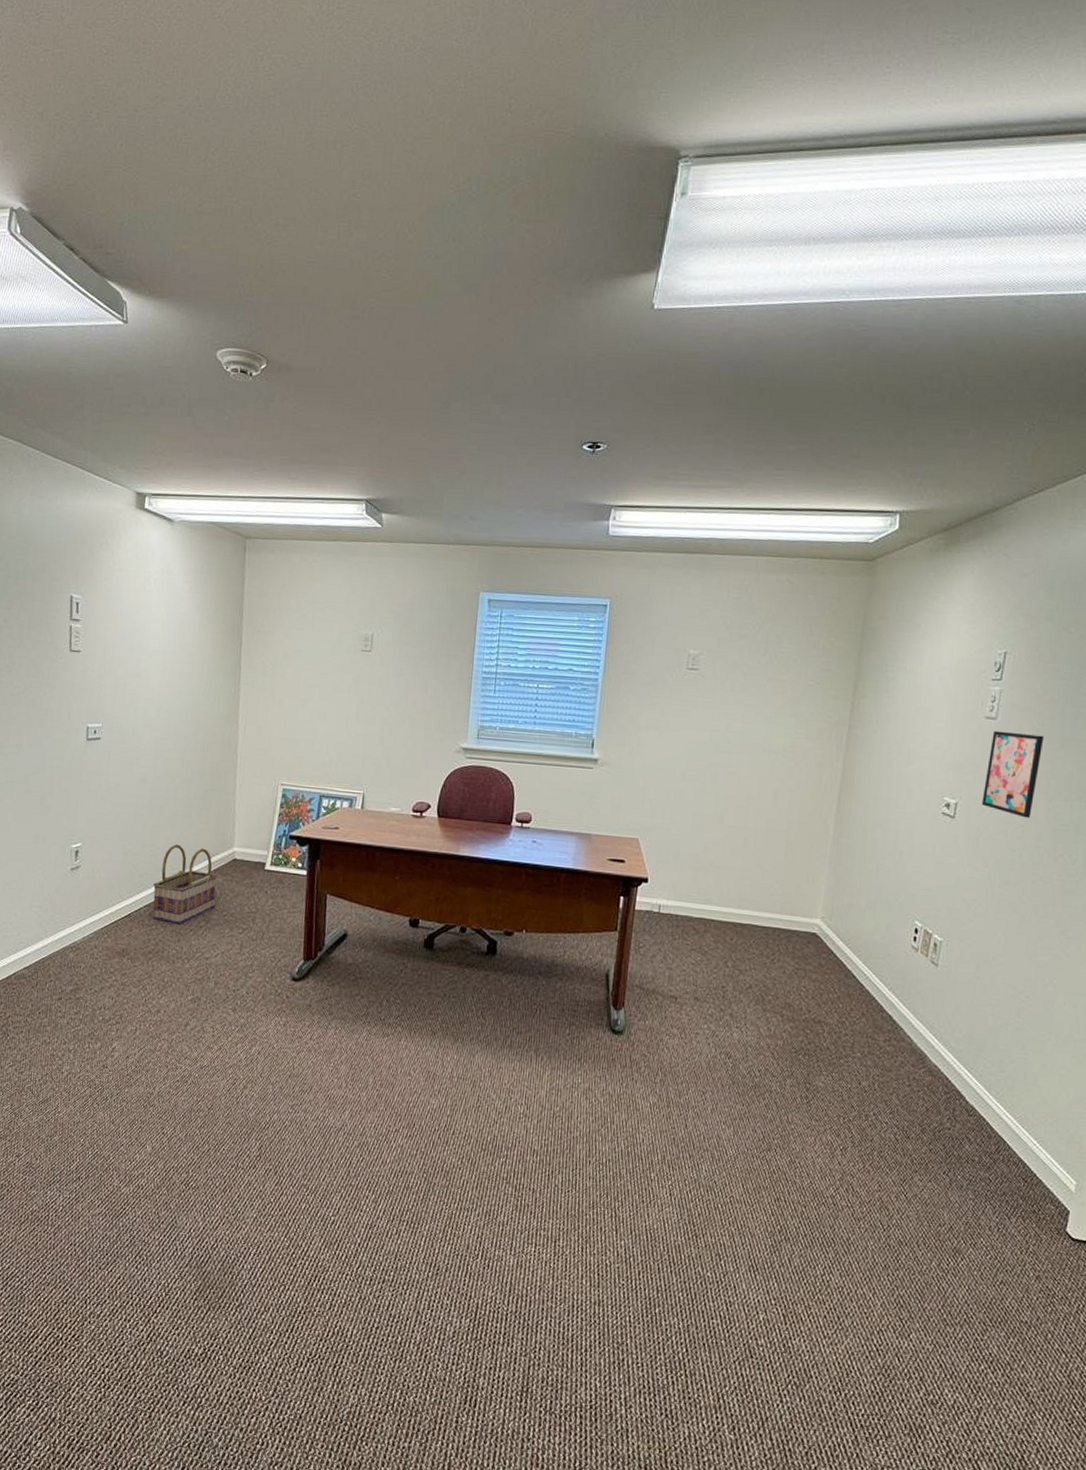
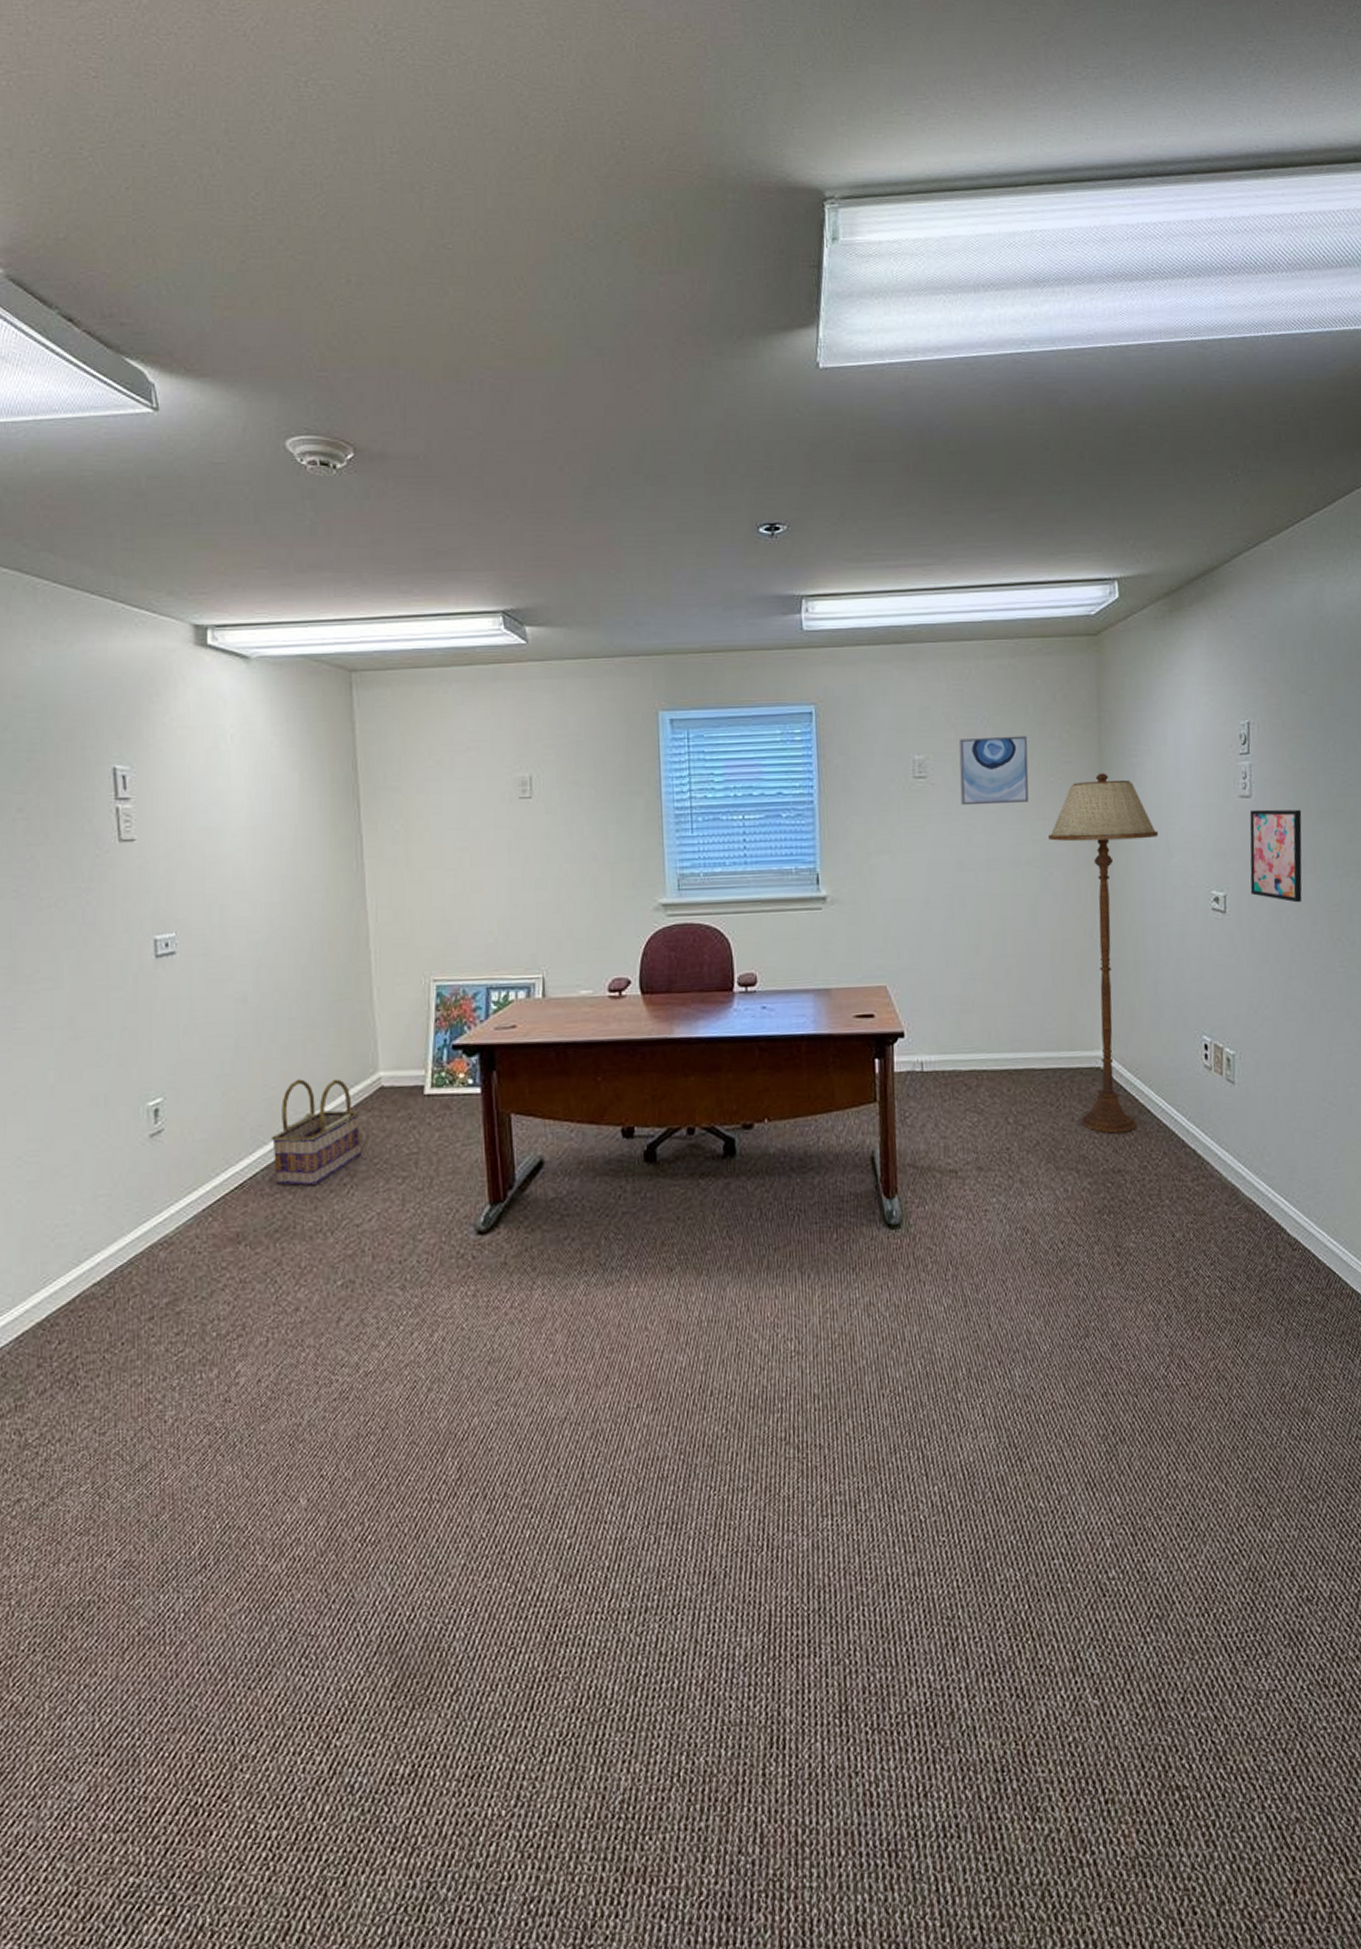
wall art: none [725,640,794,700] -> present [958,735,1029,806]
floor lamp: none [792,682,902,991] -> present [1049,773,1159,1134]

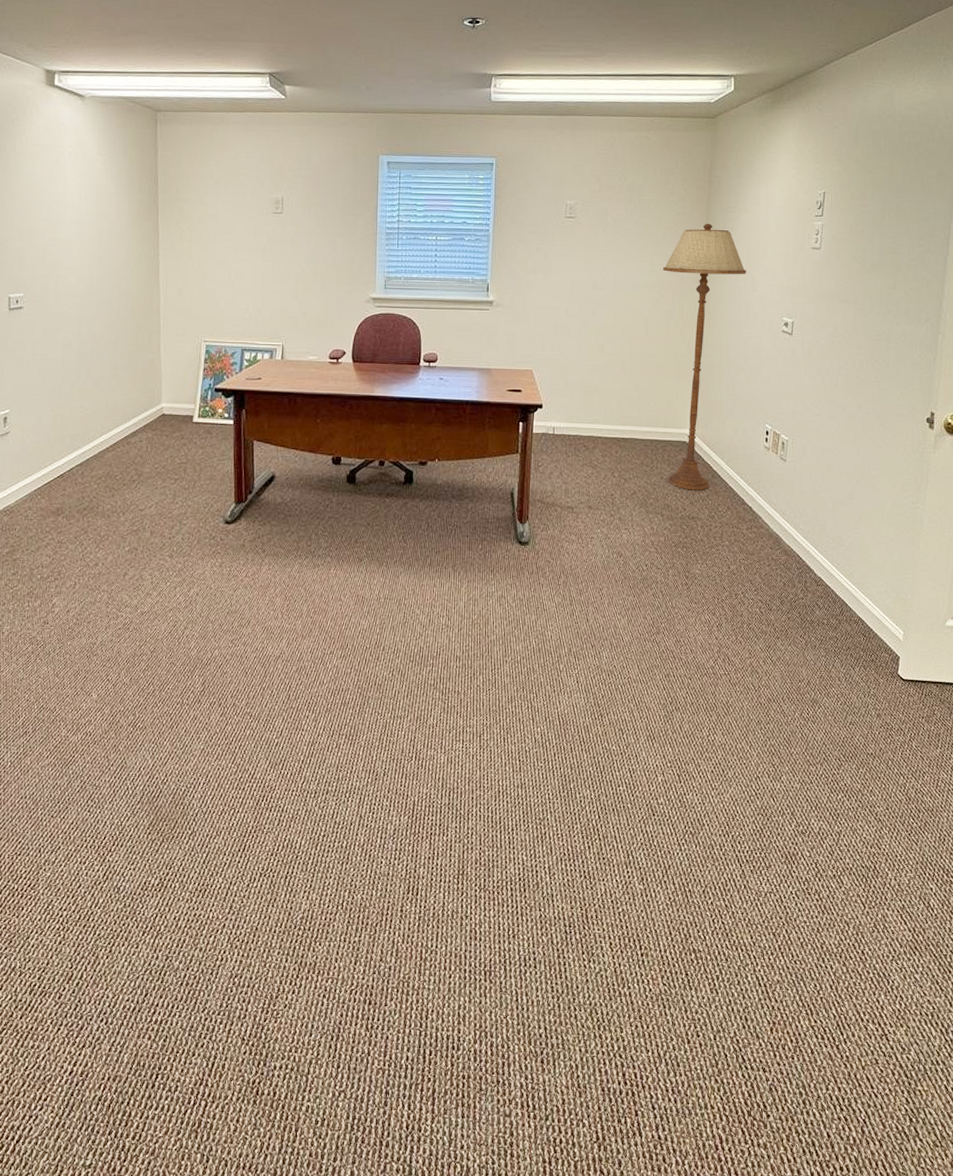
basket: present [272,1079,362,1186] -> none [85,404,147,480]
wall art: present [958,735,1029,806] -> none [599,190,654,242]
wall art: present [1249,809,1302,903] -> none [813,259,859,331]

